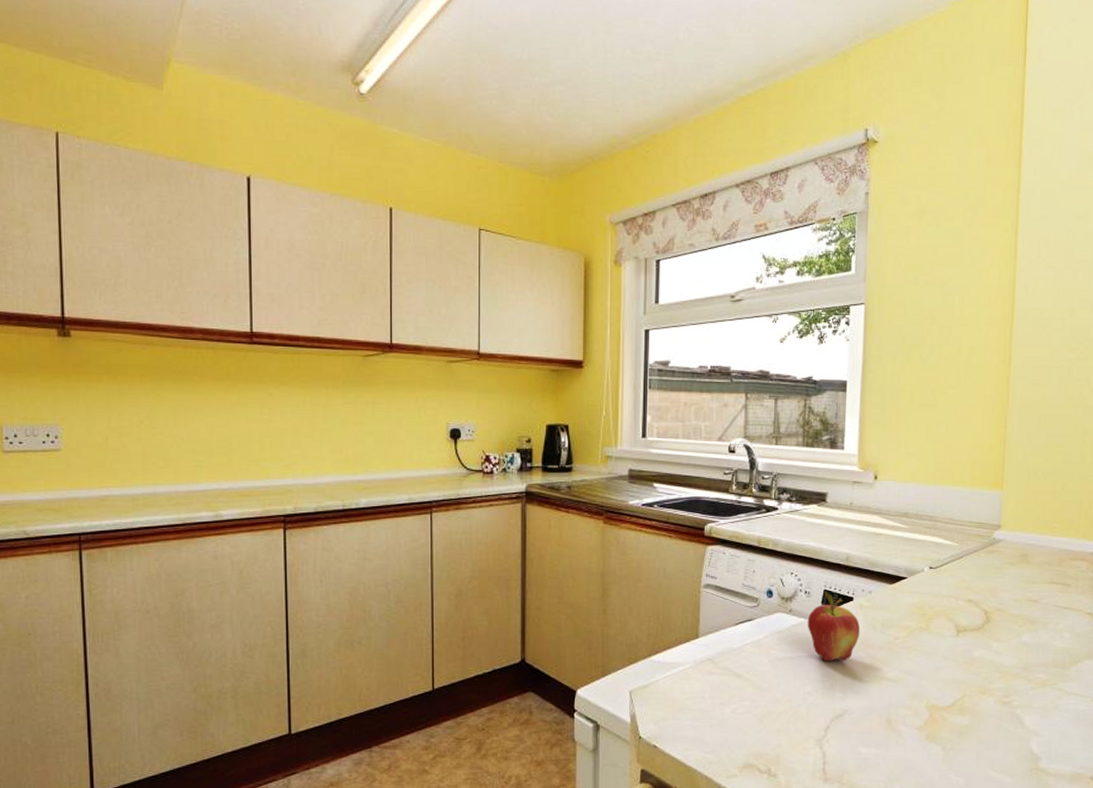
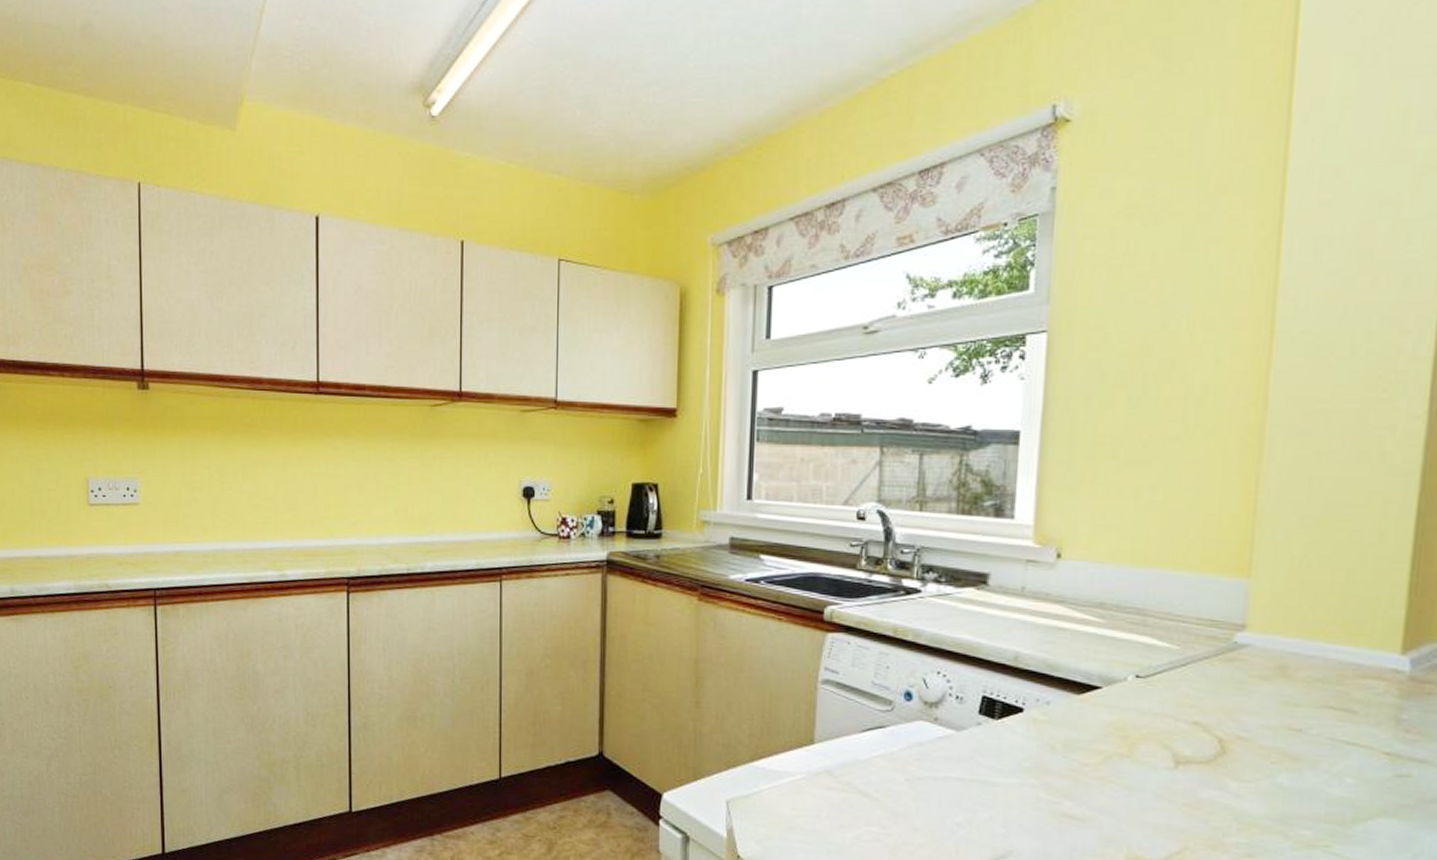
fruit: present [807,590,861,661] -> none [958,696,1033,788]

